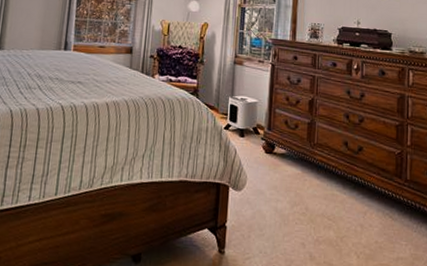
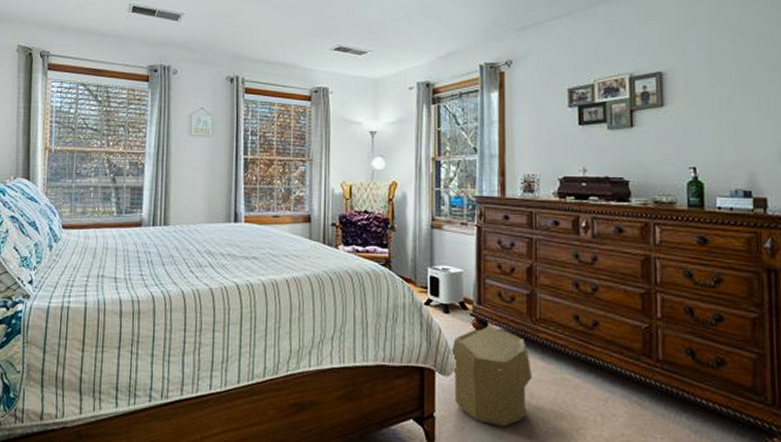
pouf: none [242,149,308,235] -> present [450,326,532,427]

